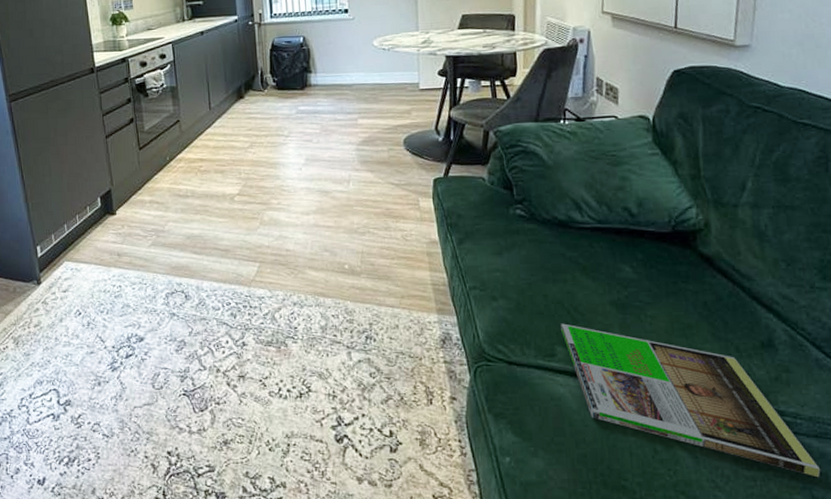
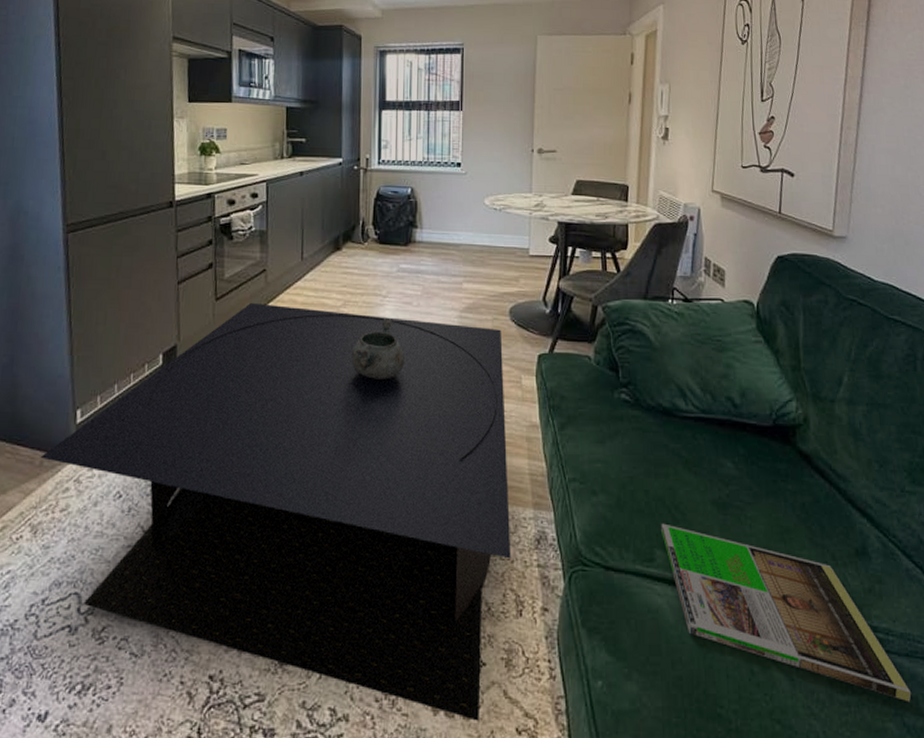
coffee table: none [13,149,420,489] -> present [40,302,511,721]
decorative bowl: none [261,154,310,209] -> present [351,317,405,380]

